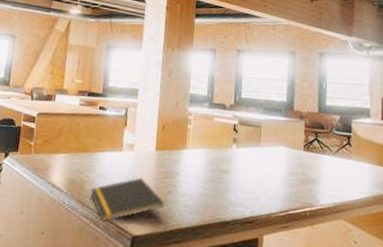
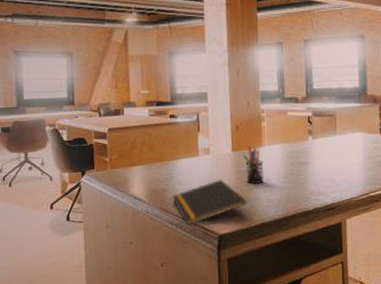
pen holder: none [166,147,185,187] -> present [243,146,263,184]

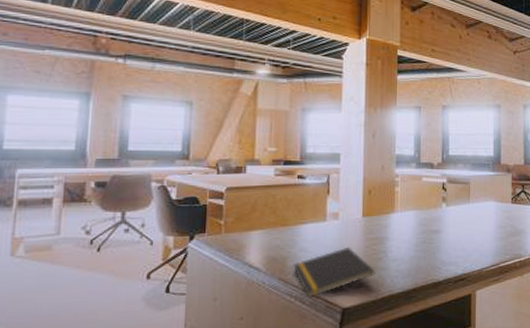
pen holder: present [243,146,263,184] -> none [374,212,394,252]

